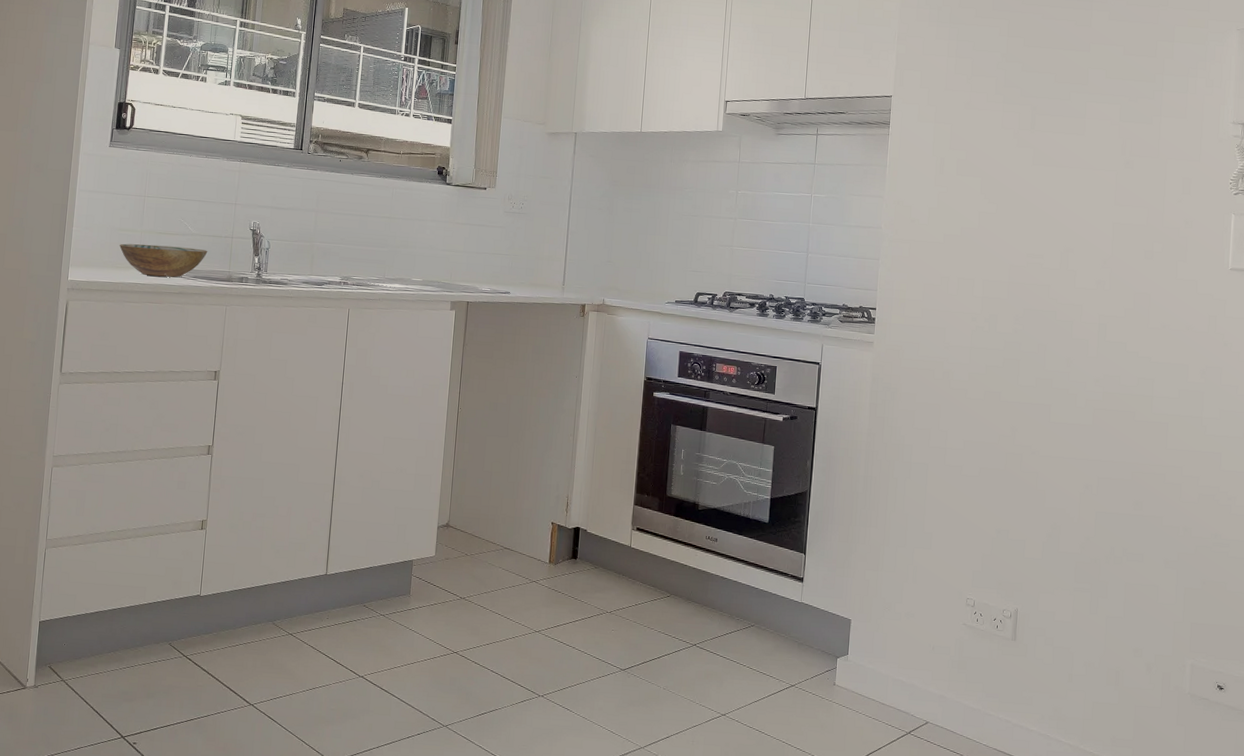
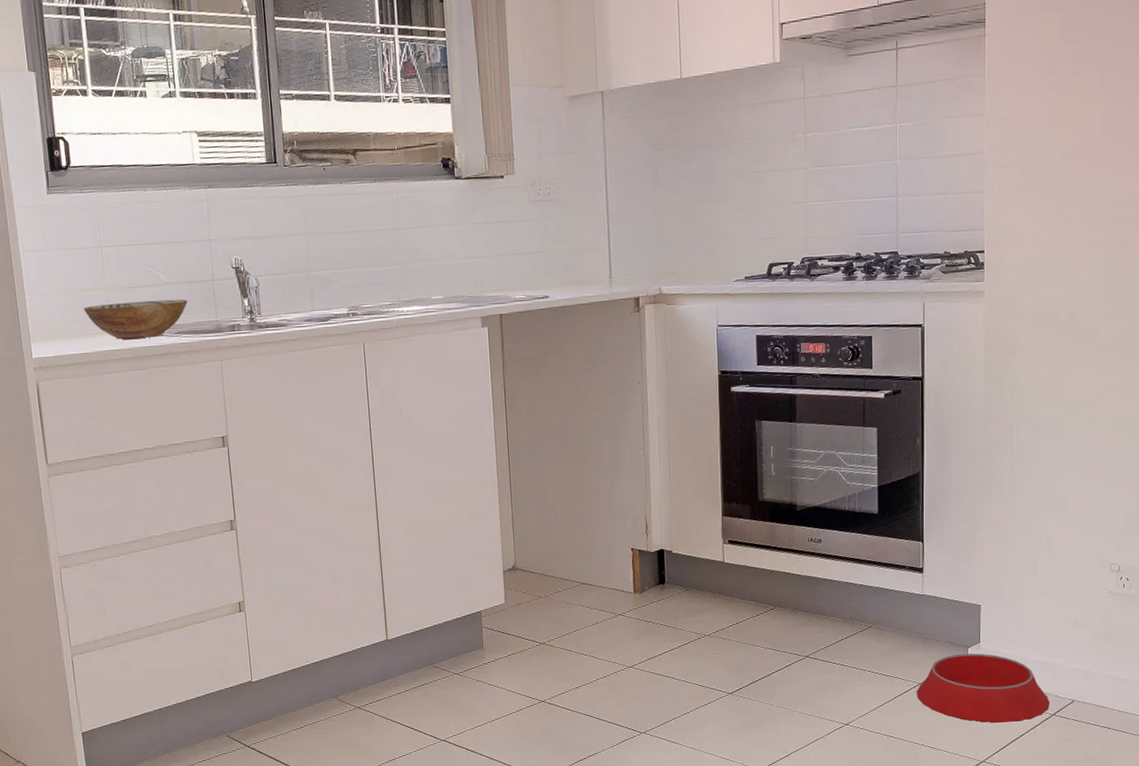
pet bowl: none [788,662,906,735] -> present [916,653,1050,723]

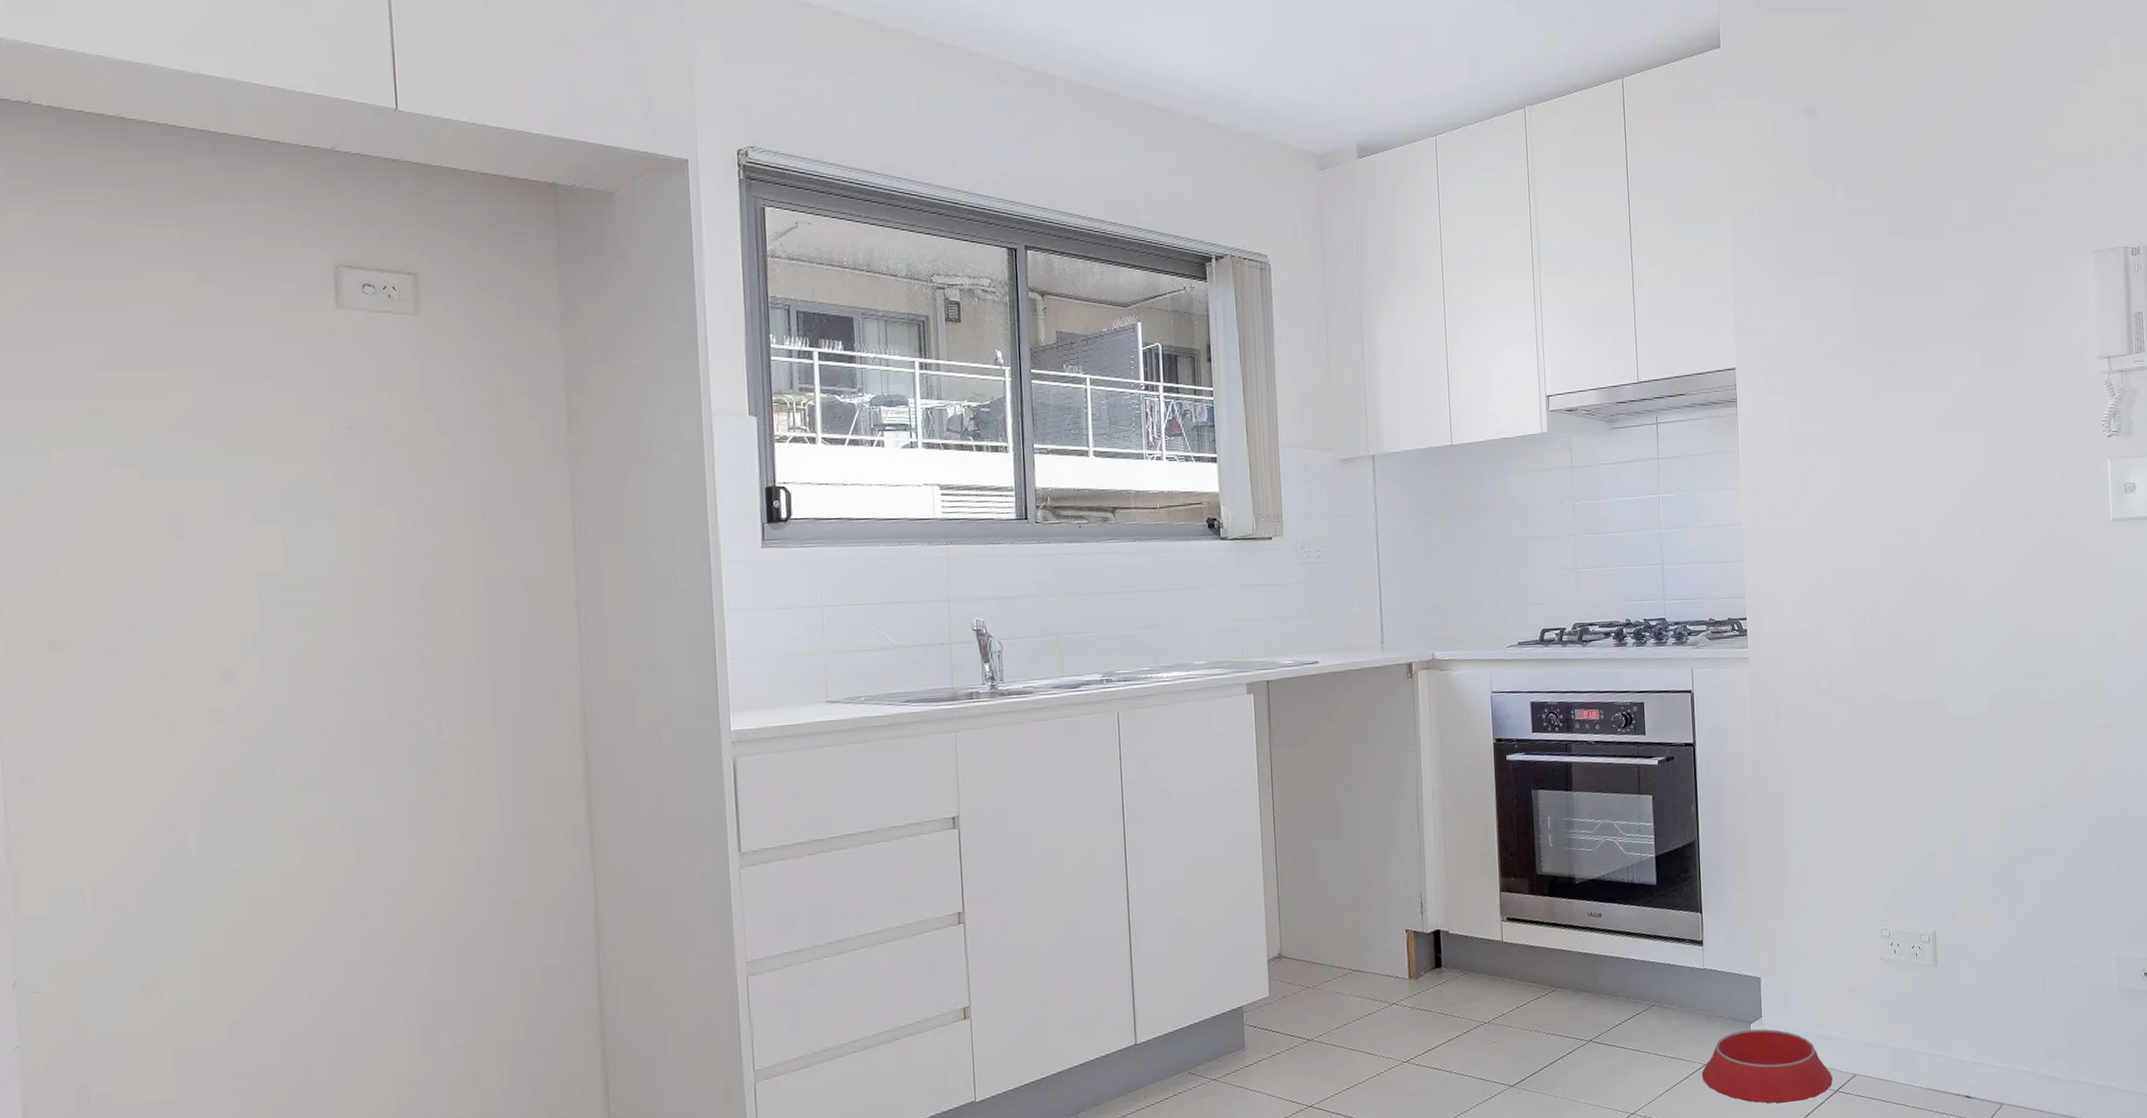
bowl: present [84,299,188,339] -> none [797,664,920,709]

